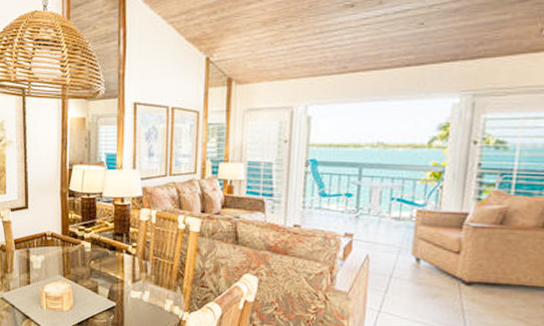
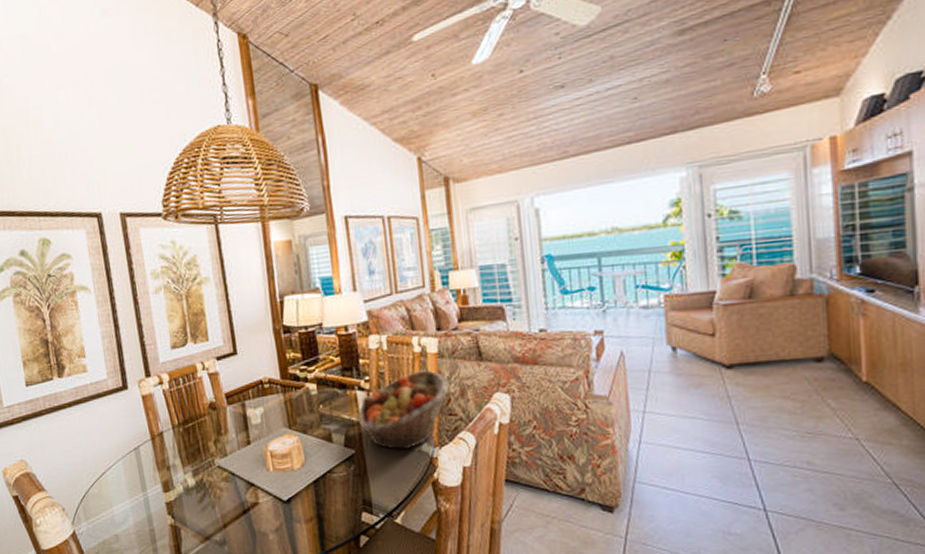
fruit basket: none [122,245,206,310] -> present [358,370,450,451]

